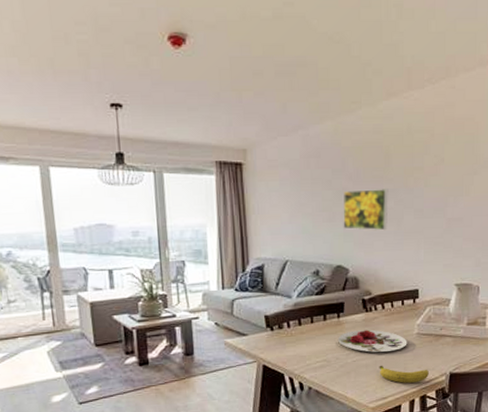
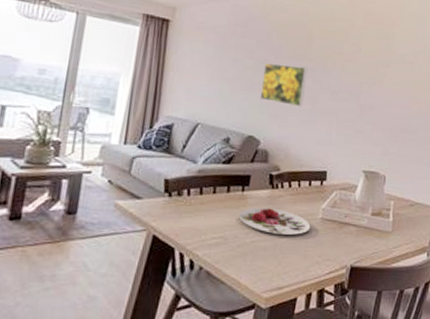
fruit: present [379,365,429,384] -> none [278,249,329,274]

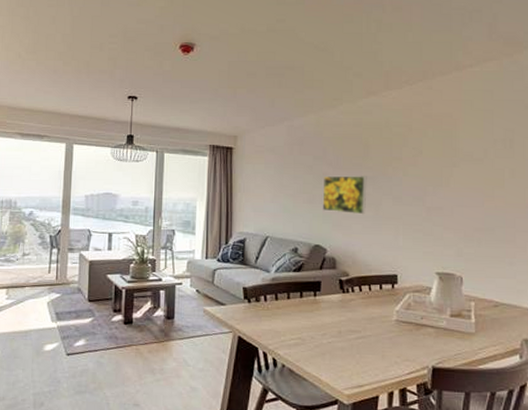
plate: present [239,207,311,235] -> none [314,310,386,336]

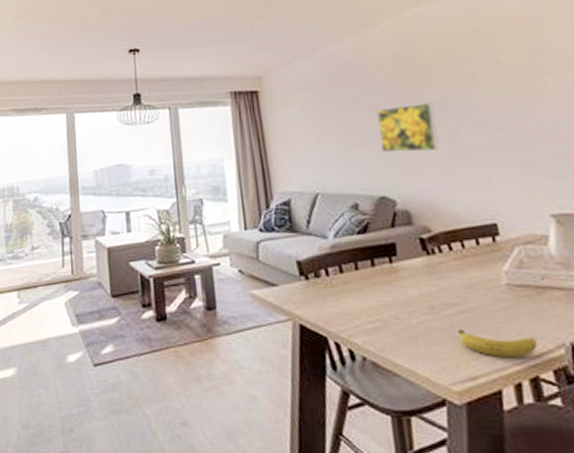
fruit: none [355,349,409,374] -> present [457,328,537,358]

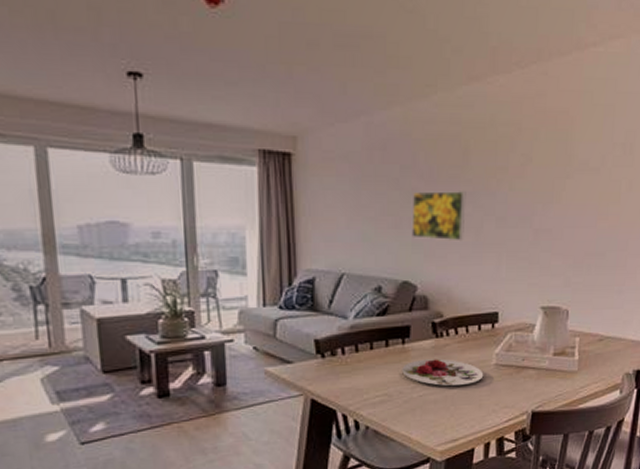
plate: none [393,278,495,311] -> present [402,358,484,386]
fruit: present [457,328,537,358] -> none [449,401,508,424]

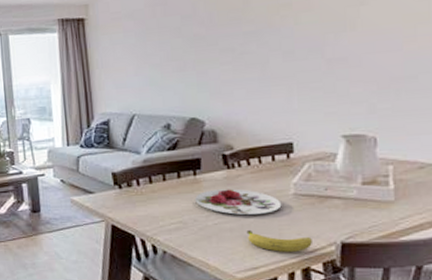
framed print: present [411,190,466,241] -> none [195,30,250,78]
fruit: none [449,401,508,424] -> present [246,229,312,253]

